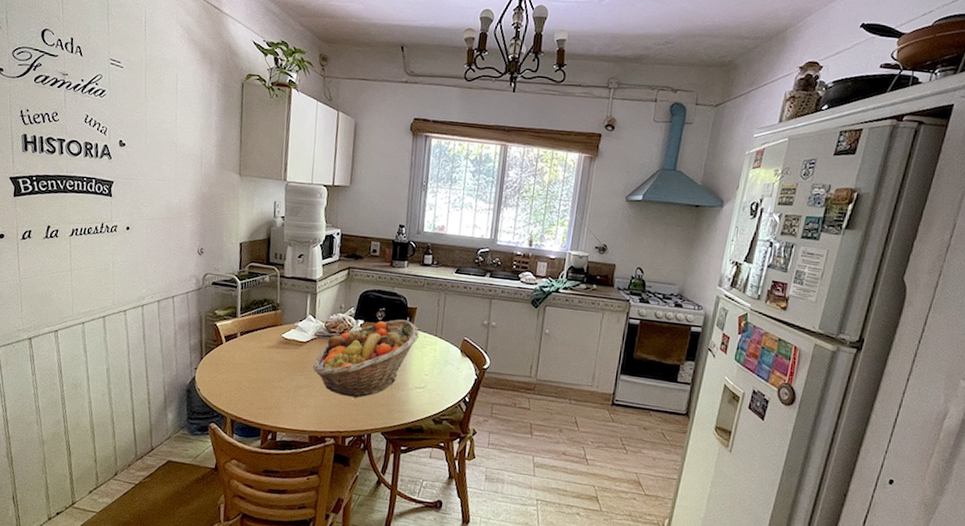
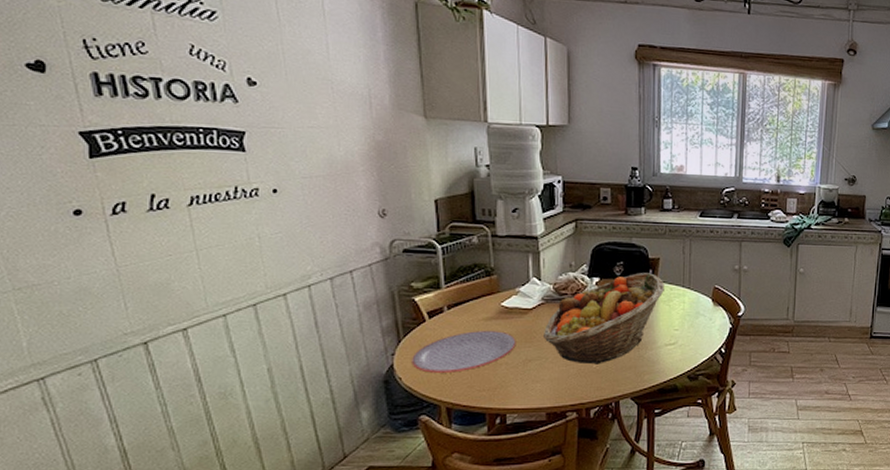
plate: none [209,356,291,390] -> present [412,331,516,373]

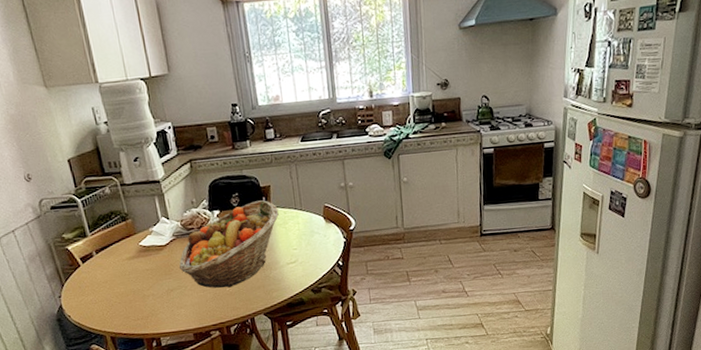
plate: present [412,331,516,373] -> none [75,267,158,309]

